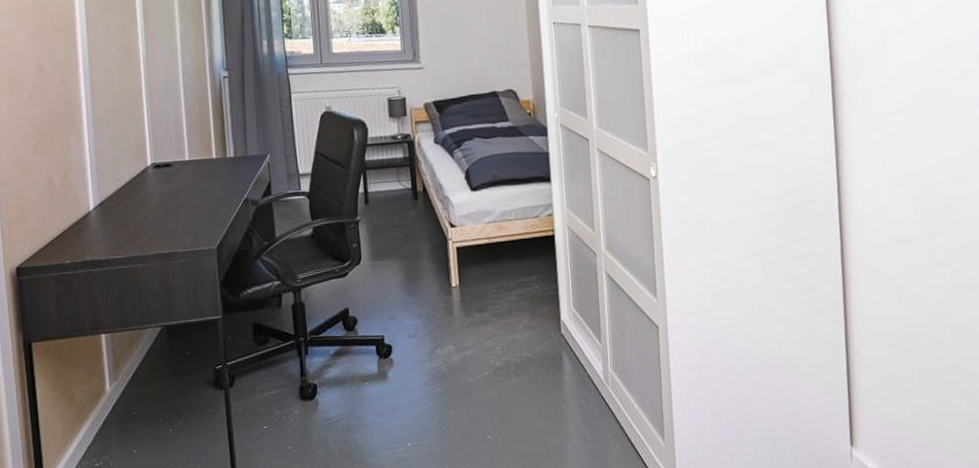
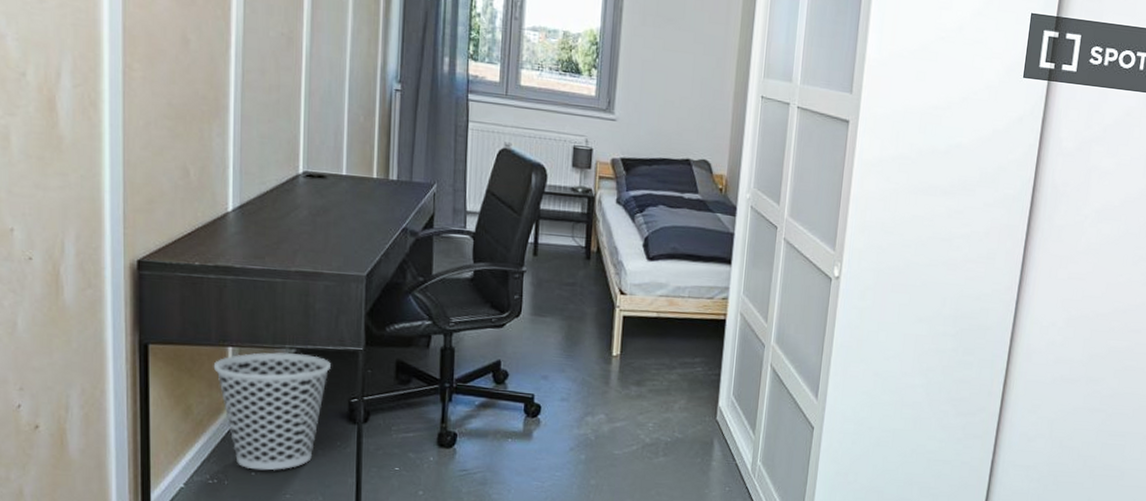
wastebasket: none [89,330,194,448] -> present [213,352,331,471]

